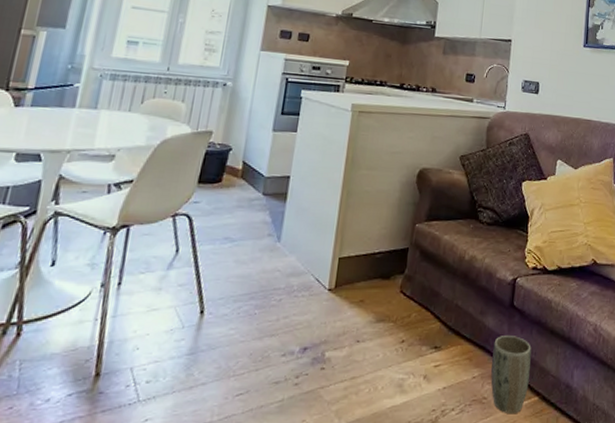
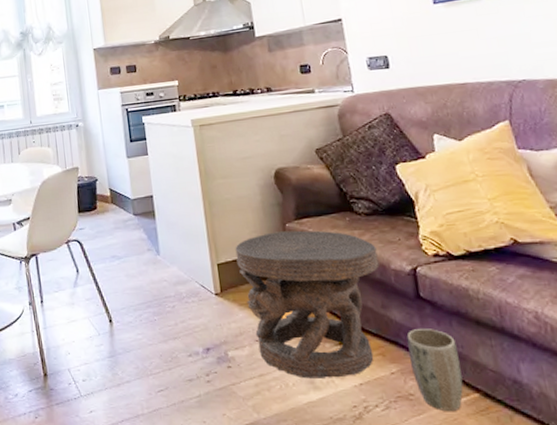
carved stool: none [357,230,489,382] -> present [235,230,379,379]

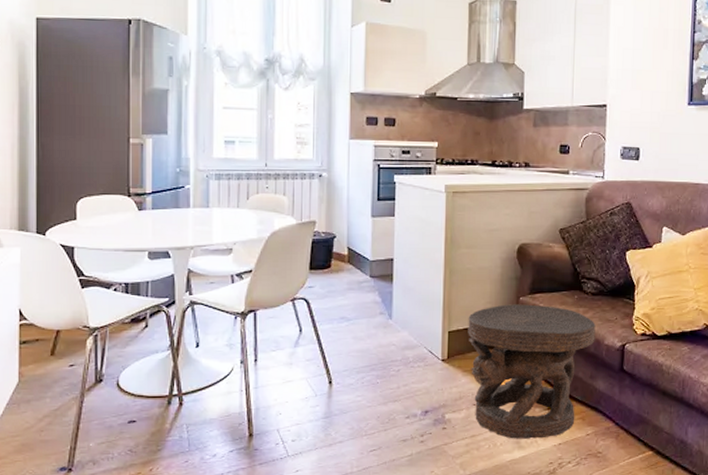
plant pot: present [406,329,463,412] -> none [604,397,644,467]

